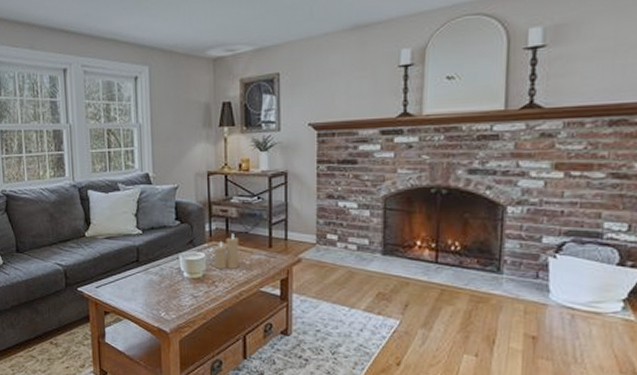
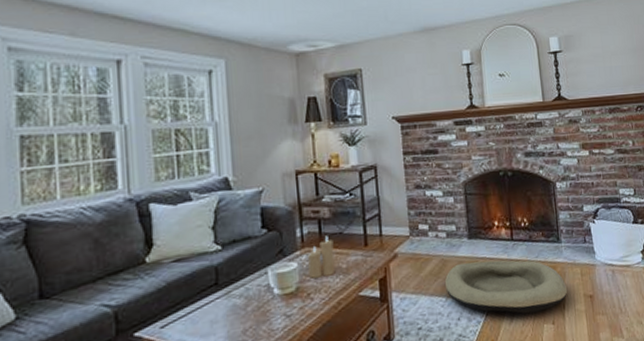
dog bed: none [349,277,502,341] -> present [444,260,568,314]

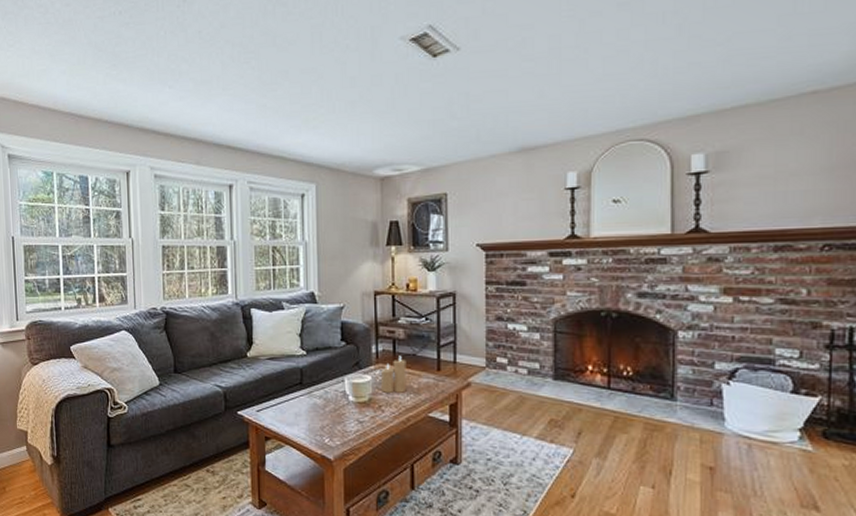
dog bed: present [444,260,568,314] -> none [521,403,678,471]

